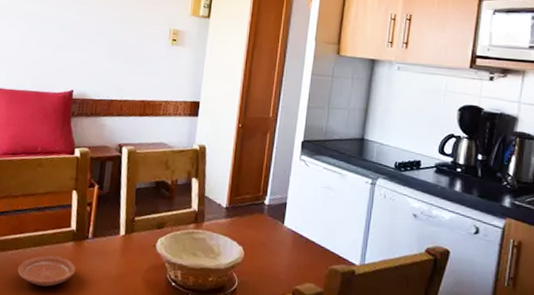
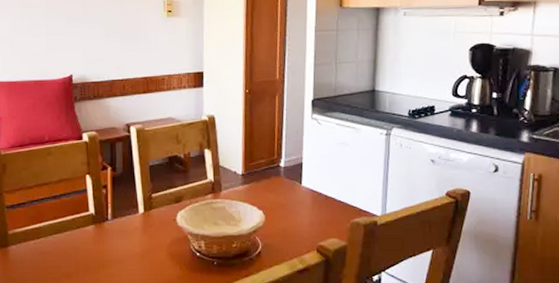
plate: present [17,255,76,287] -> none [42,241,100,271]

